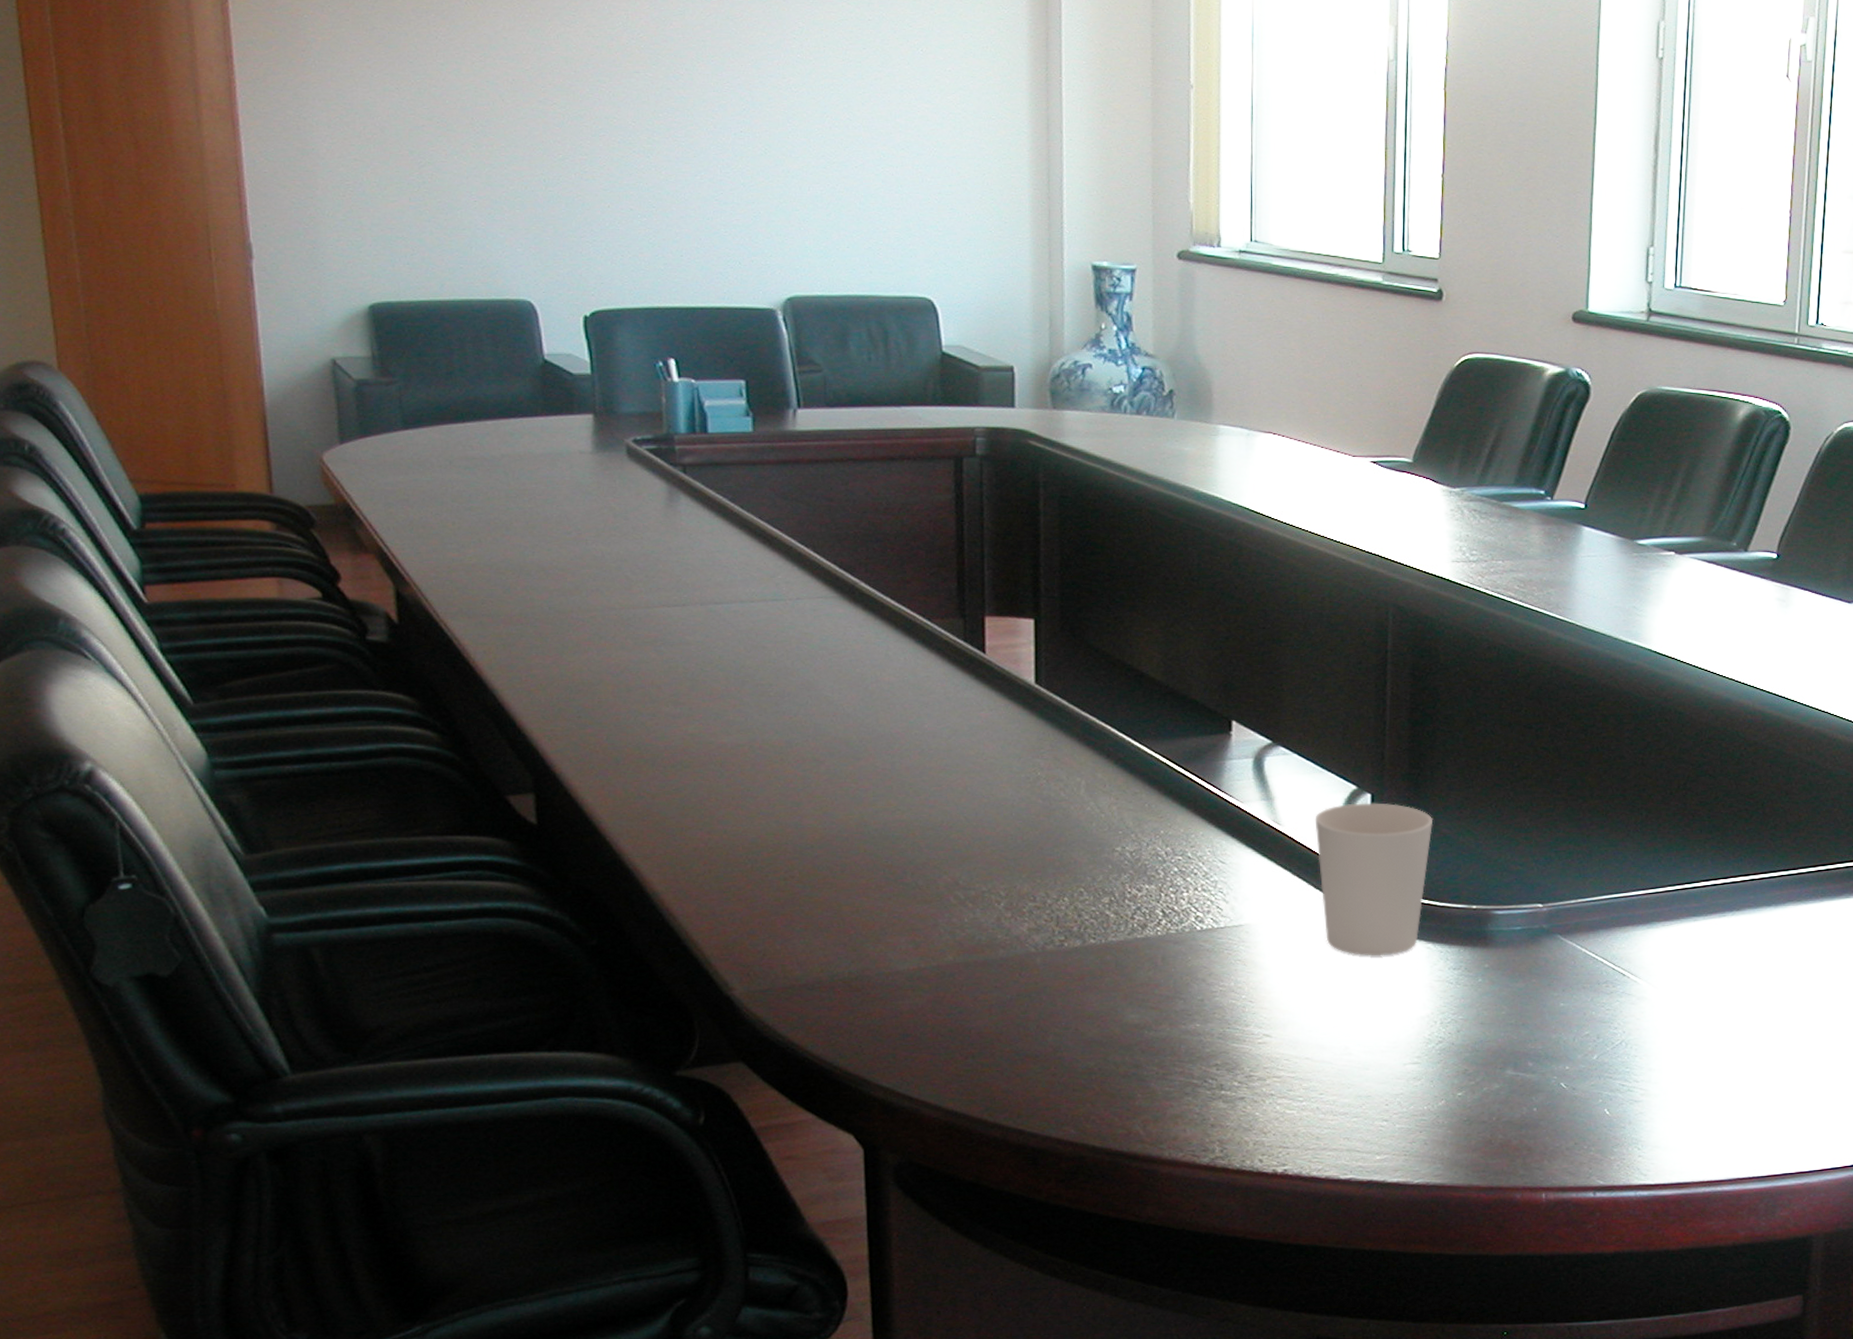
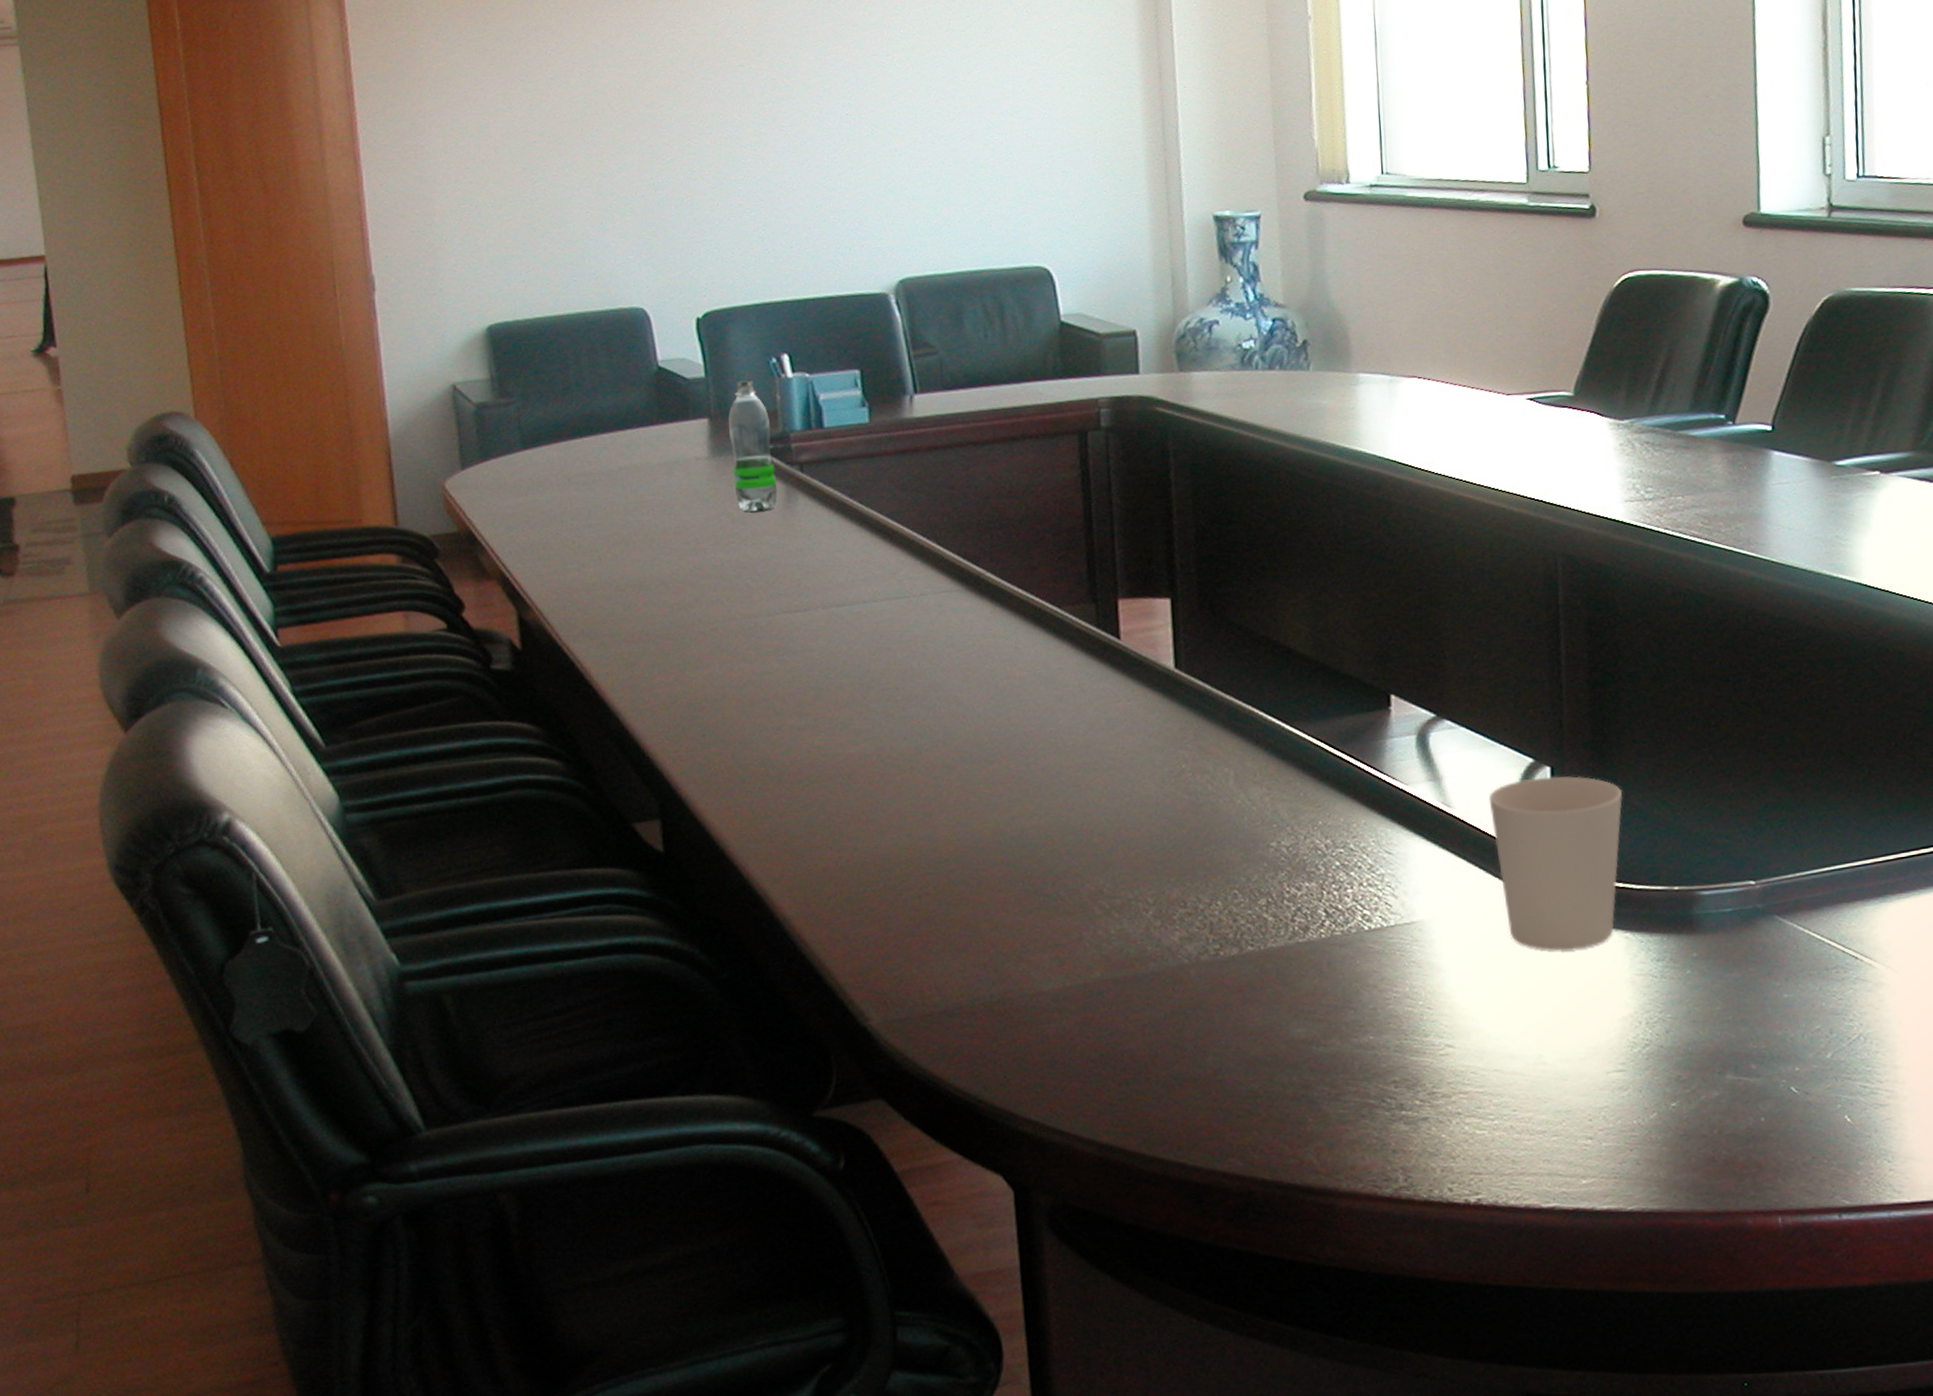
bottle: none [613,381,660,507] -> present [728,380,777,512]

